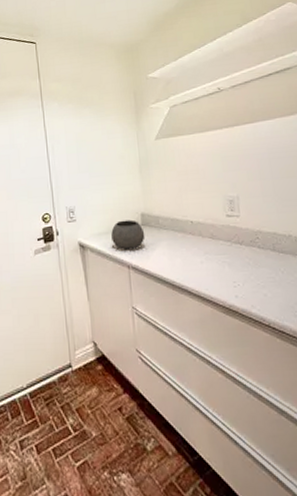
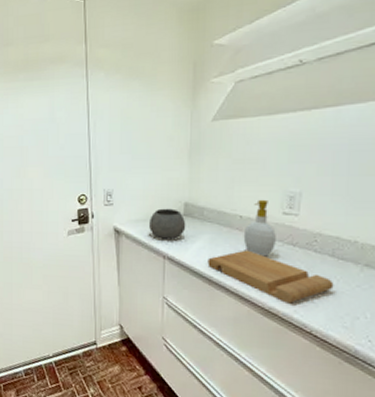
cutting board: none [168,252,281,299] -> present [207,250,334,304]
soap bottle: none [196,204,225,257] -> present [243,199,276,257]

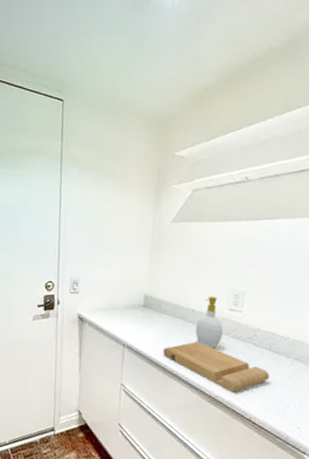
bowl: present [149,208,186,239] -> none [111,299,145,329]

